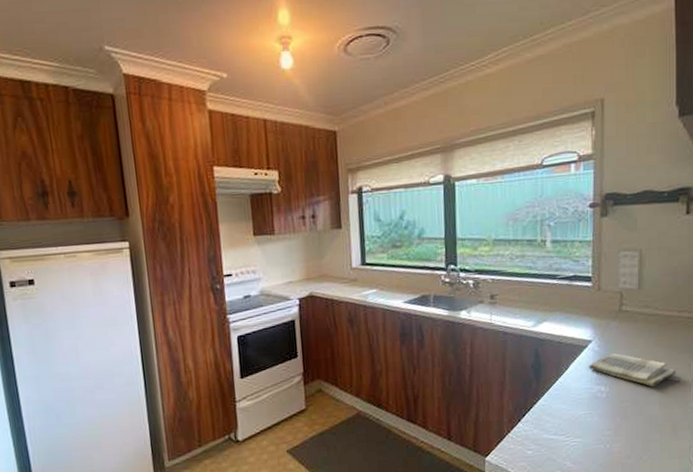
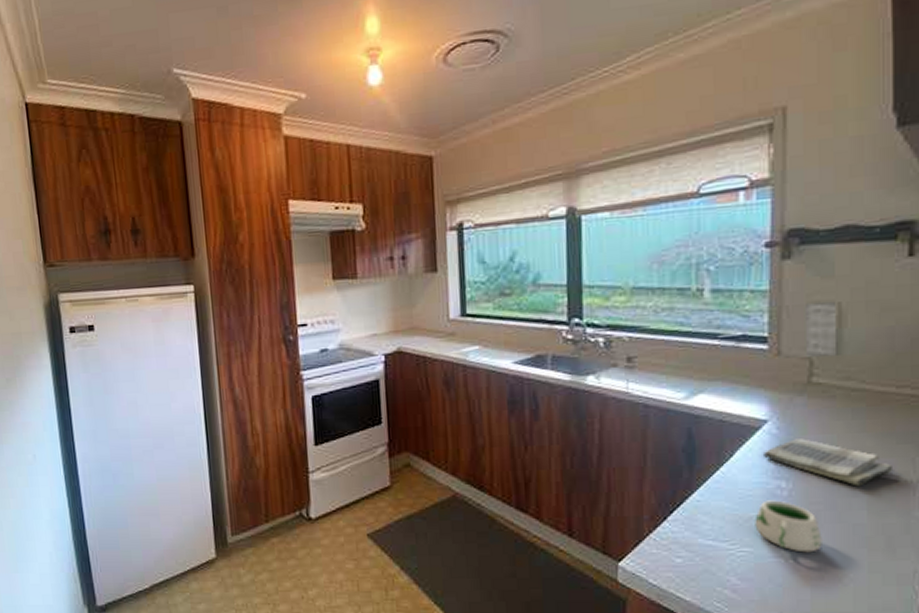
mug: none [583,401,630,440] -> present [755,500,824,553]

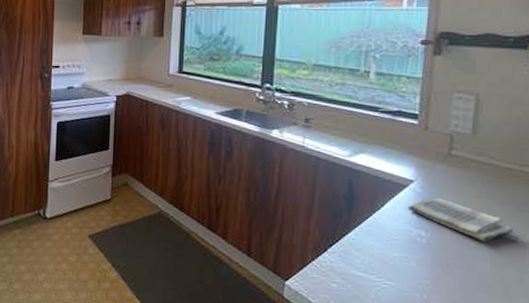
mug: present [755,500,824,553] -> none [397,245,453,292]

